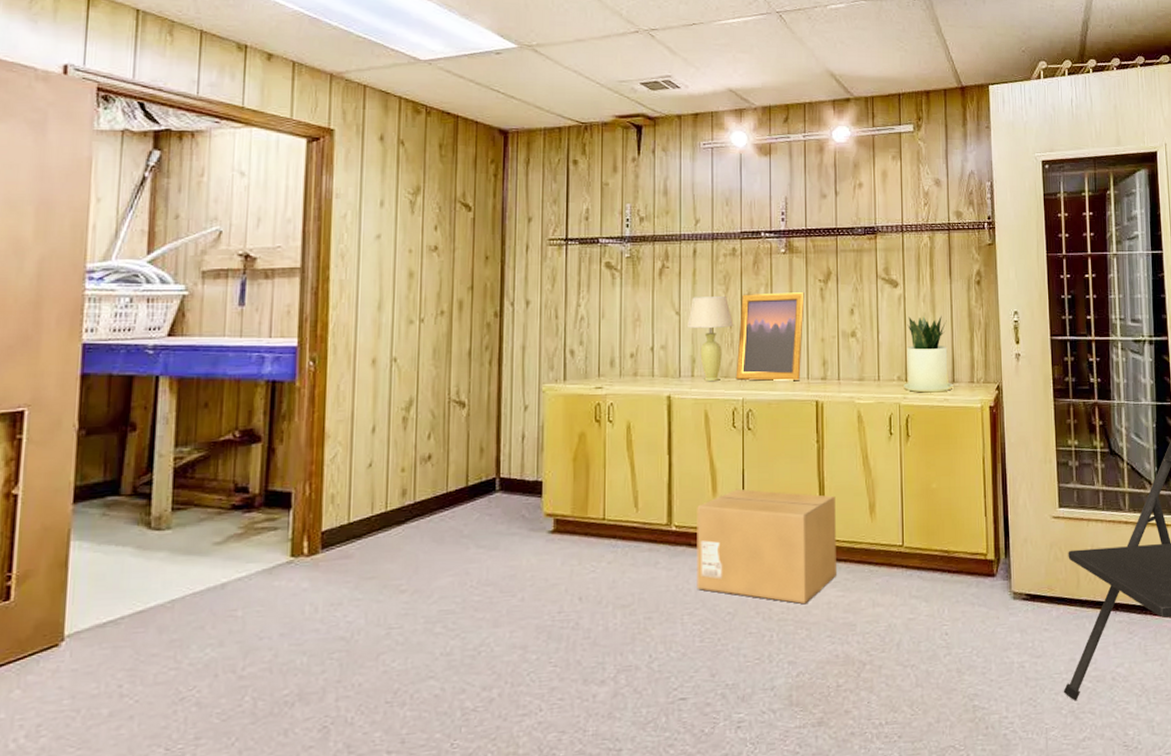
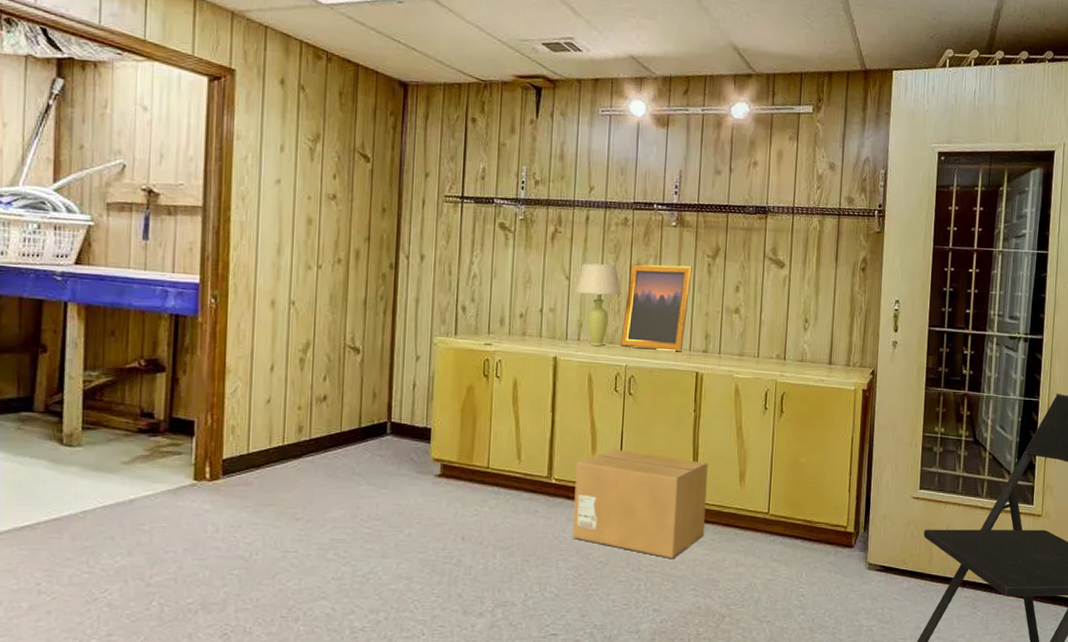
planter: present [903,315,953,393] -> none [781,297,830,373]

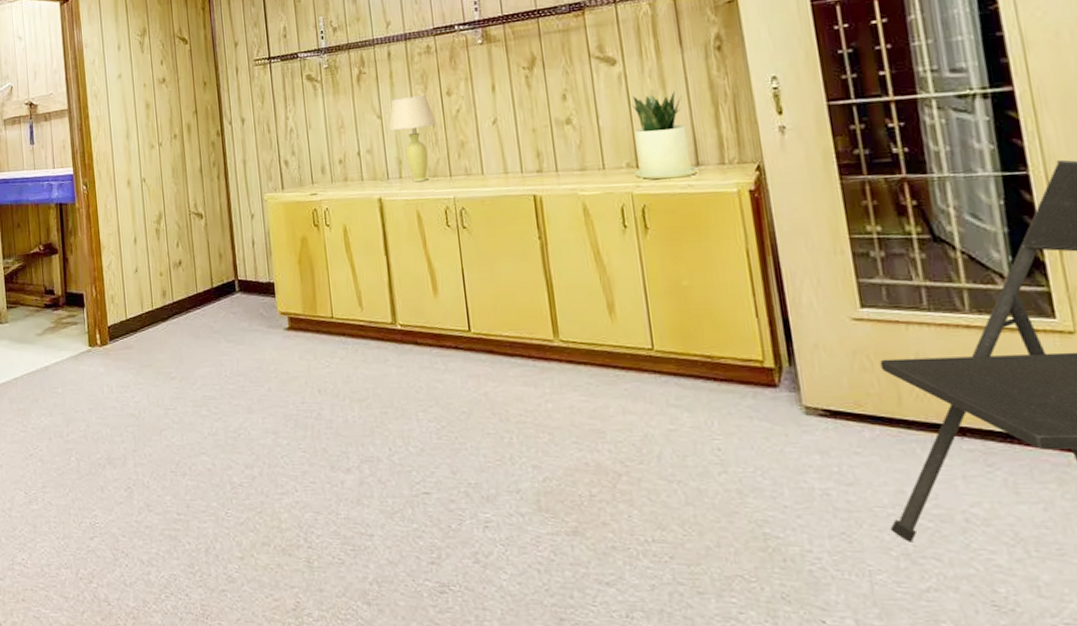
box: present [572,449,708,559] -> none [419,288,577,408]
picture frame: present [620,264,692,351] -> none [441,82,513,179]
planter: none [781,297,830,373] -> present [632,90,698,180]

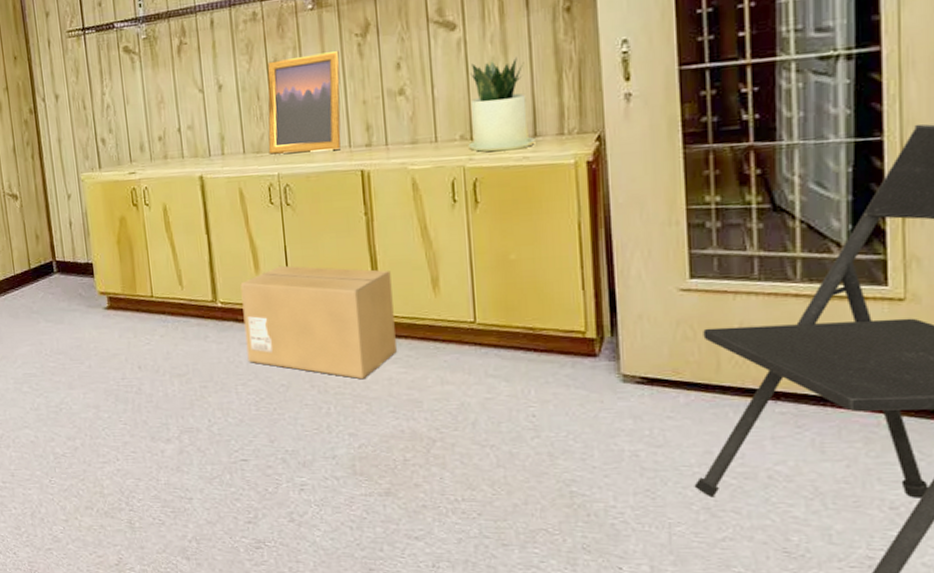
table lamp: present [389,95,437,181] -> none [211,67,262,158]
box: none [419,288,577,408] -> present [240,265,397,380]
picture frame: none [441,82,513,179] -> present [267,51,341,155]

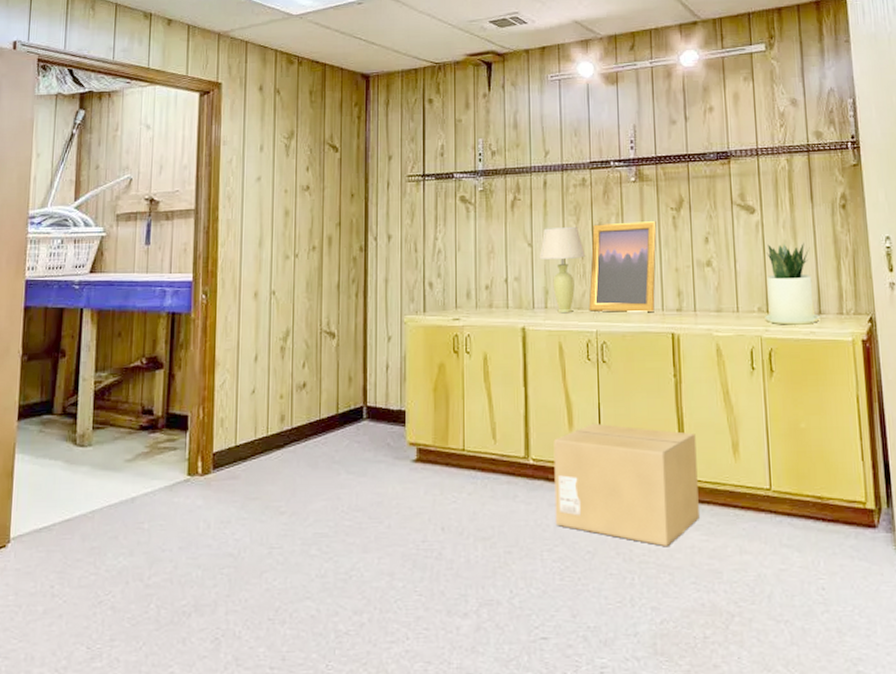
table lamp: none [211,67,262,158] -> present [539,227,586,312]

